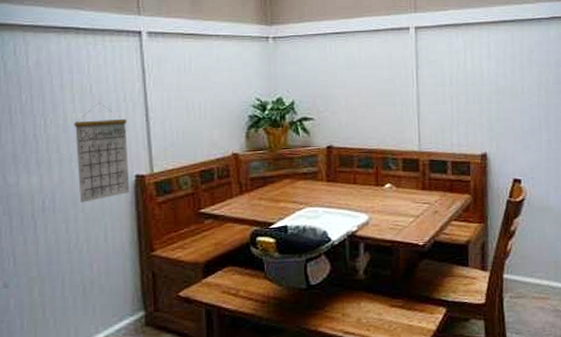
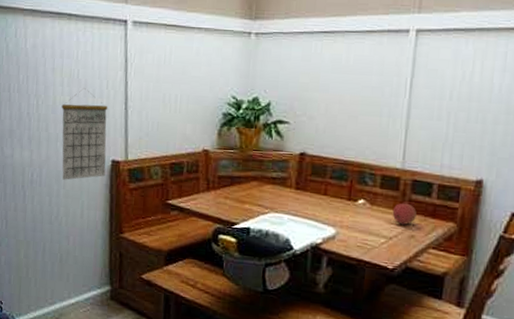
fruit: none [416,182,437,202] -> present [392,203,417,225]

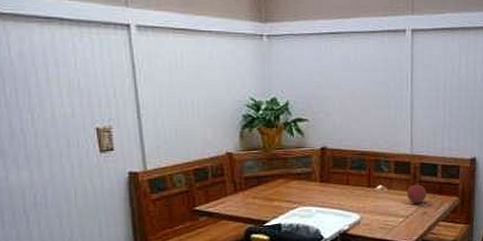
calendar: present [61,88,108,180] -> none [62,98,123,198]

